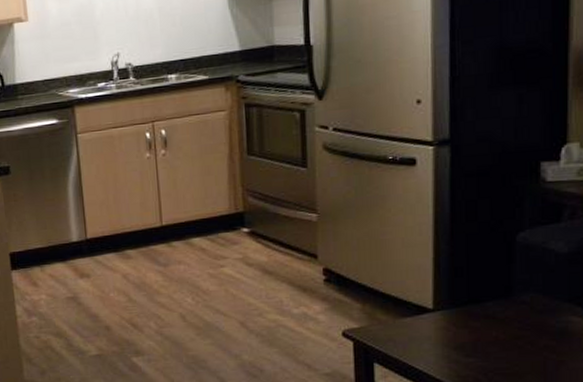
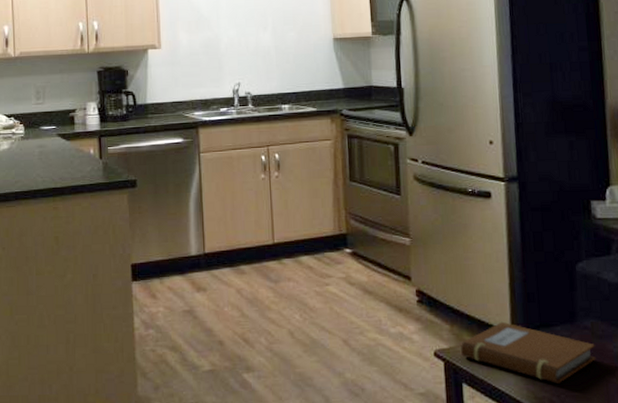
notebook: none [373,298,534,361] -> present [461,321,596,383]

